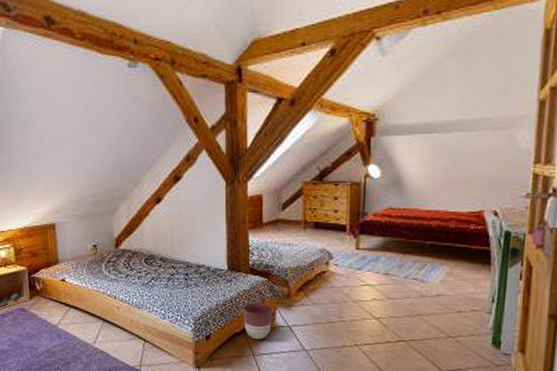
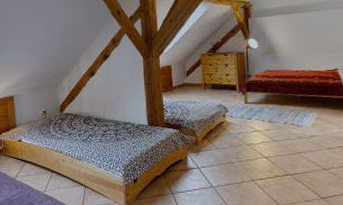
planter: present [244,302,272,340] -> none [162,149,185,181]

